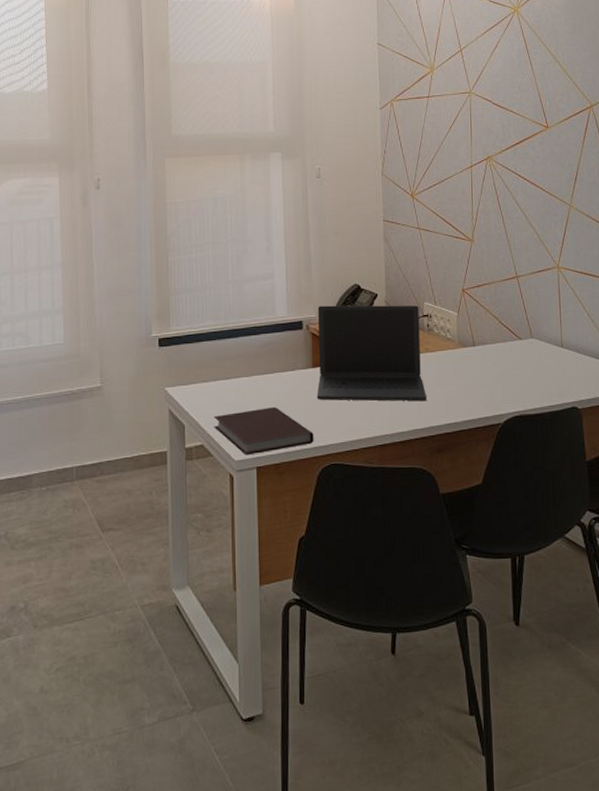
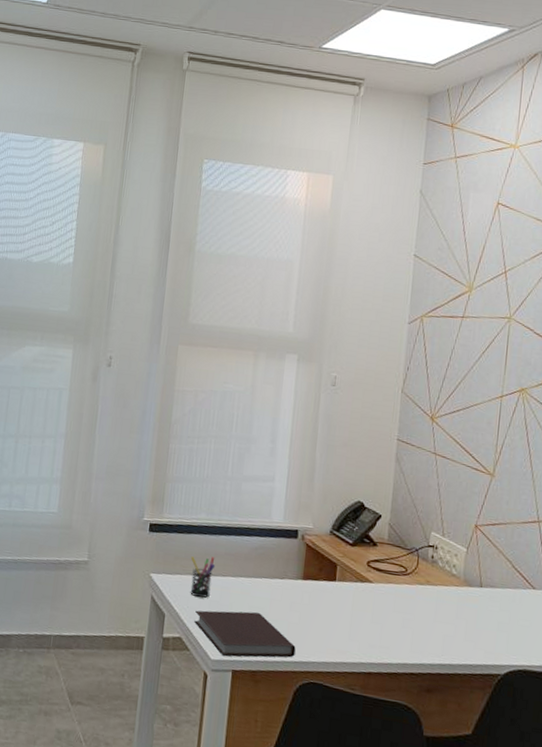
pen holder: none [202,361,228,402] -> present [190,556,216,598]
laptop: present [317,305,427,402] -> none [303,517,425,636]

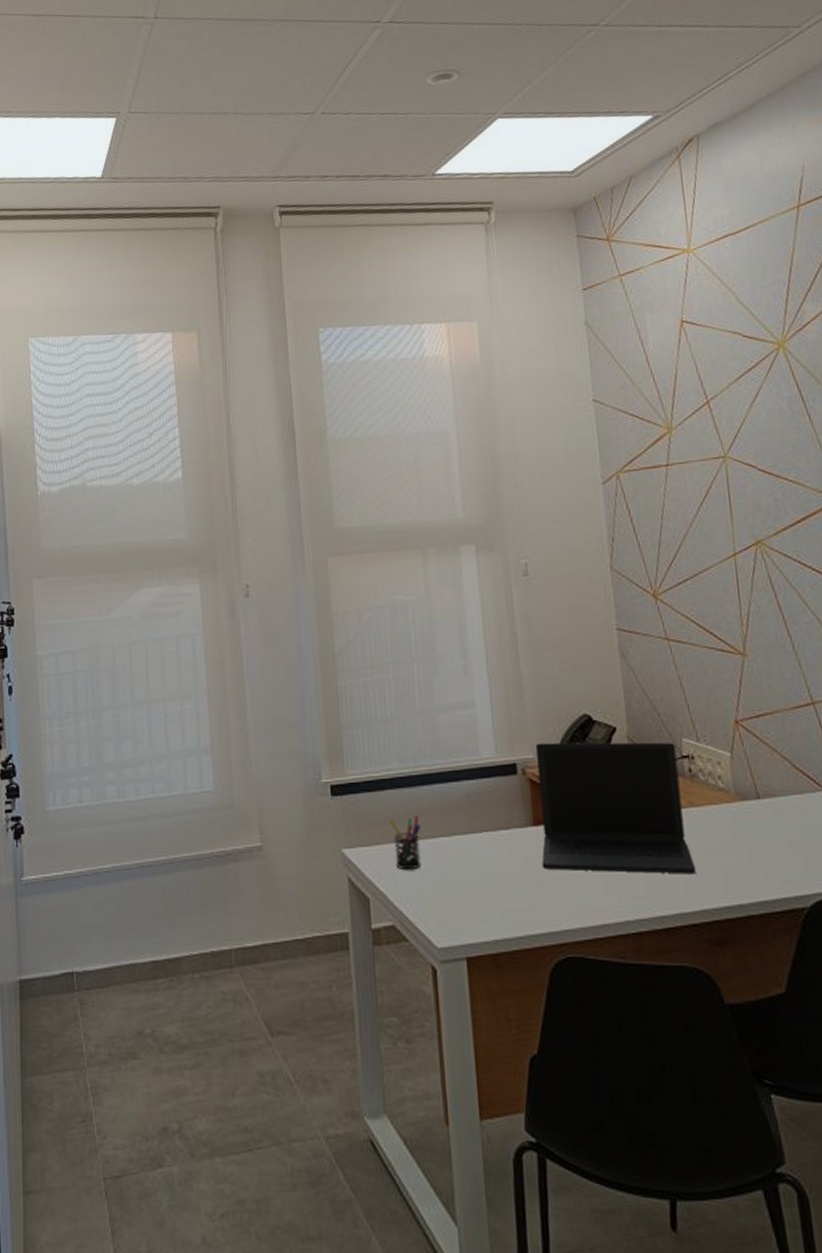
notebook: present [194,610,296,658] -> none [407,876,542,942]
laptop: none [303,517,425,636] -> present [535,742,697,874]

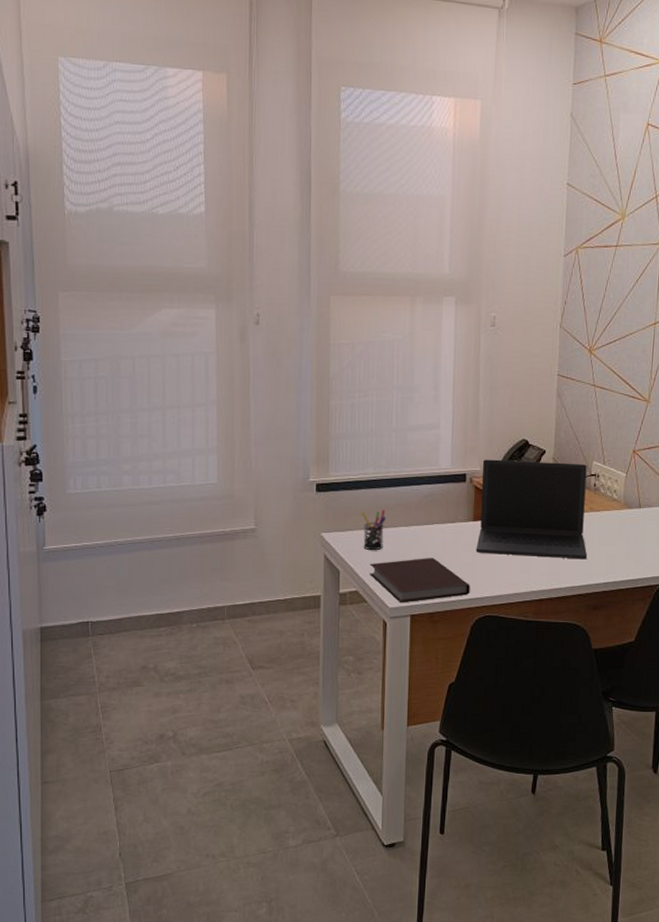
notebook: none [407,876,542,942] -> present [370,557,470,603]

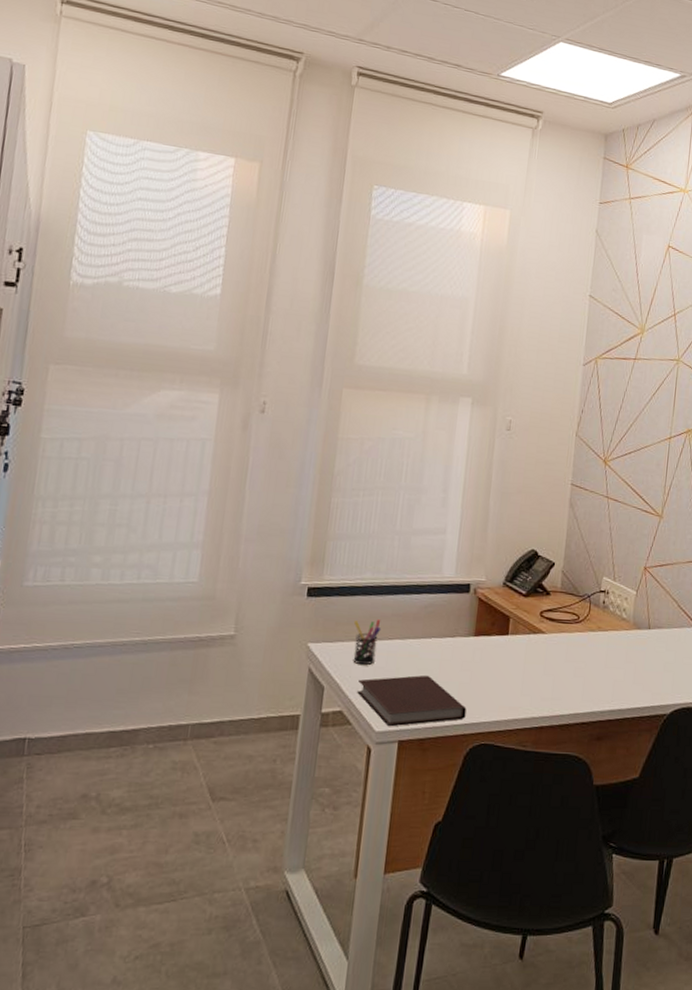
laptop: present [476,459,588,560] -> none [475,569,597,684]

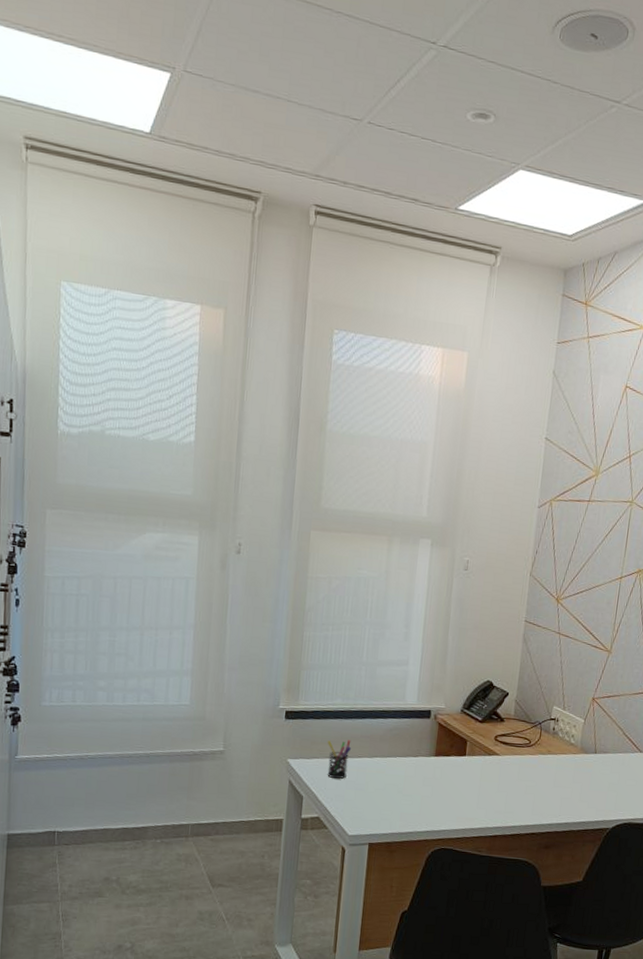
notebook: present [357,675,467,727] -> none [332,788,428,832]

